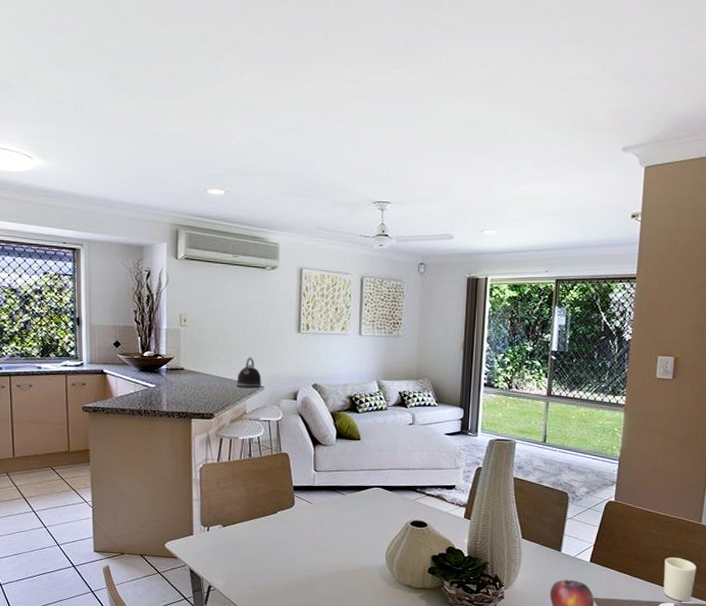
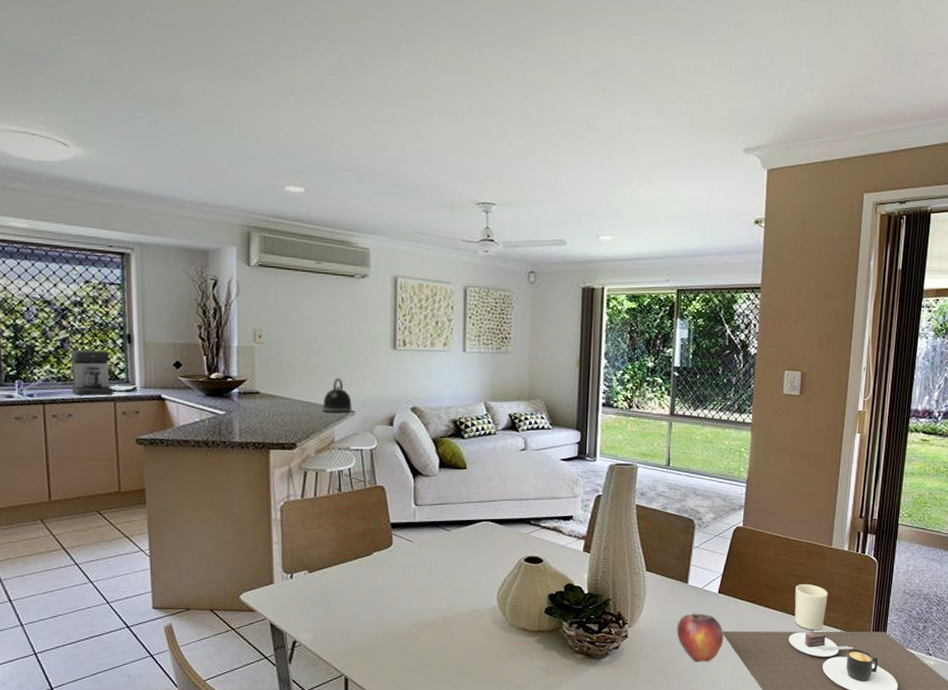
coffee maker: none [31,330,65,370] -> present [70,350,113,396]

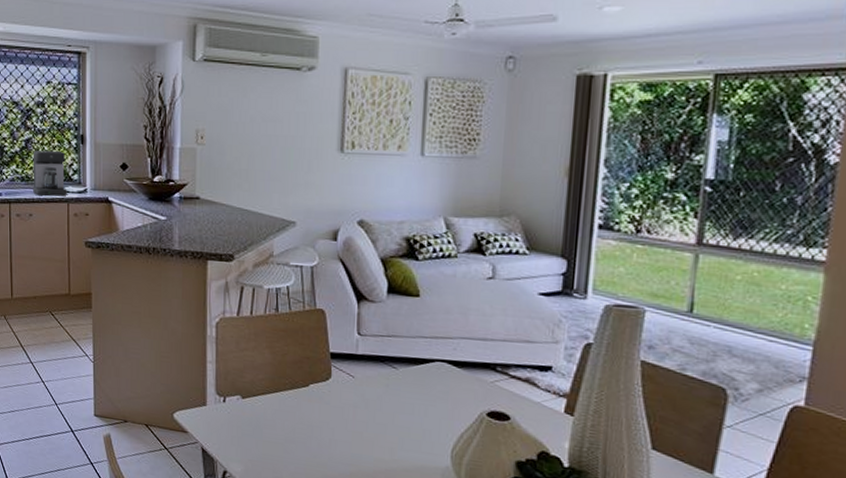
kettle: present [323,377,352,414] -> none [262,183,293,225]

